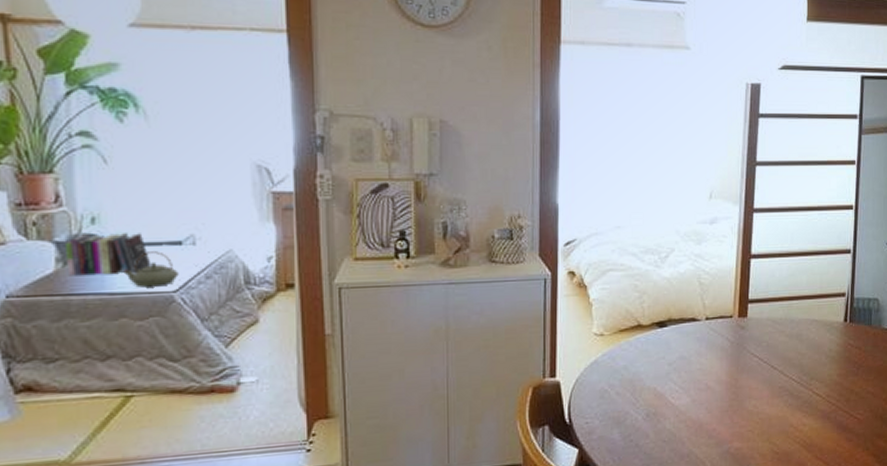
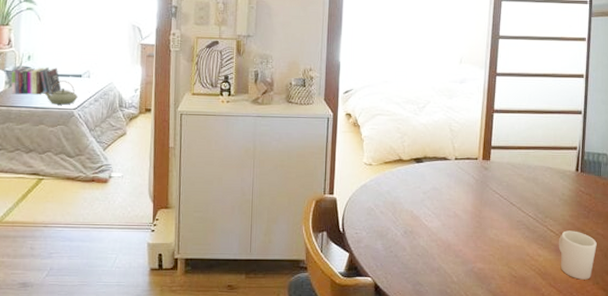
mug: none [825,391,867,447] -> present [558,230,597,280]

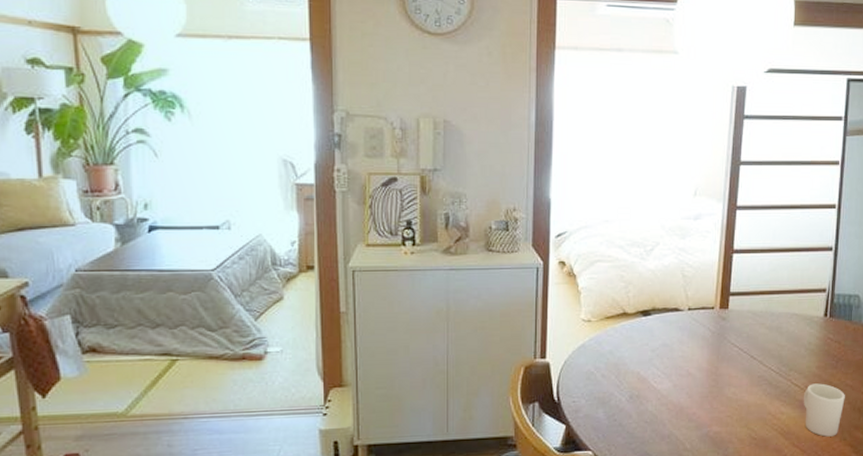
books: present [11,67,62,95] -> none [122,218,194,255]
teapot: present [44,80,78,105] -> none [170,234,216,266]

